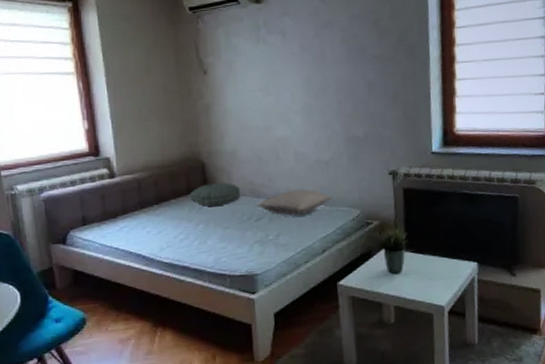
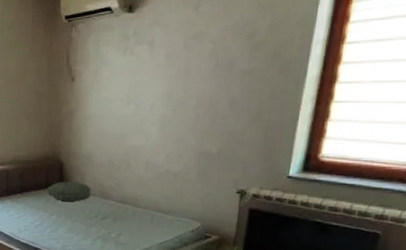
pillow: present [255,189,333,216] -> none [102,196,176,221]

